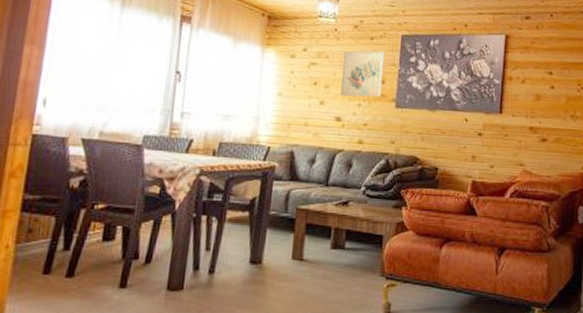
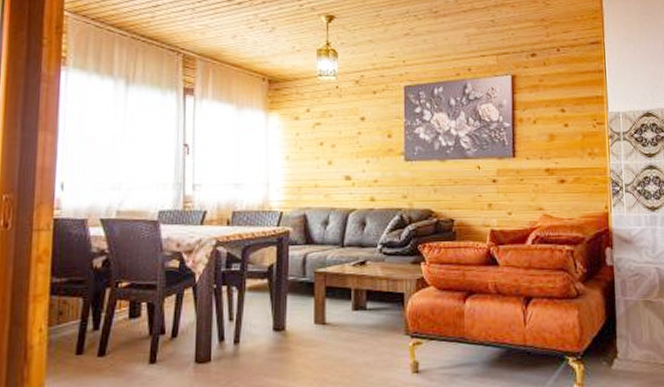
wall art: present [339,50,384,97] -> none [347,104,388,153]

